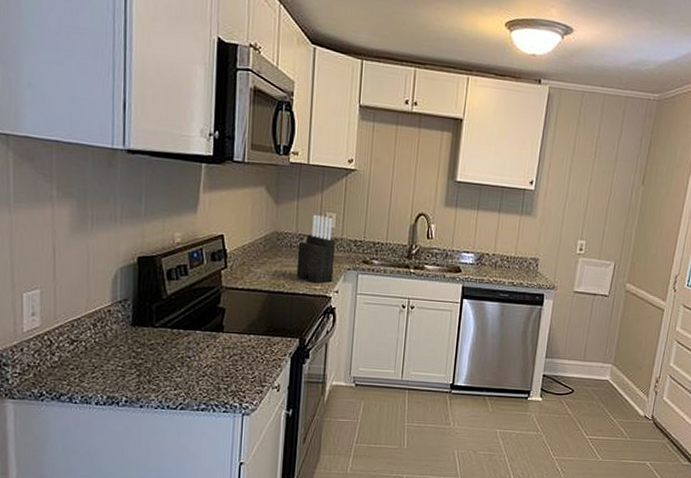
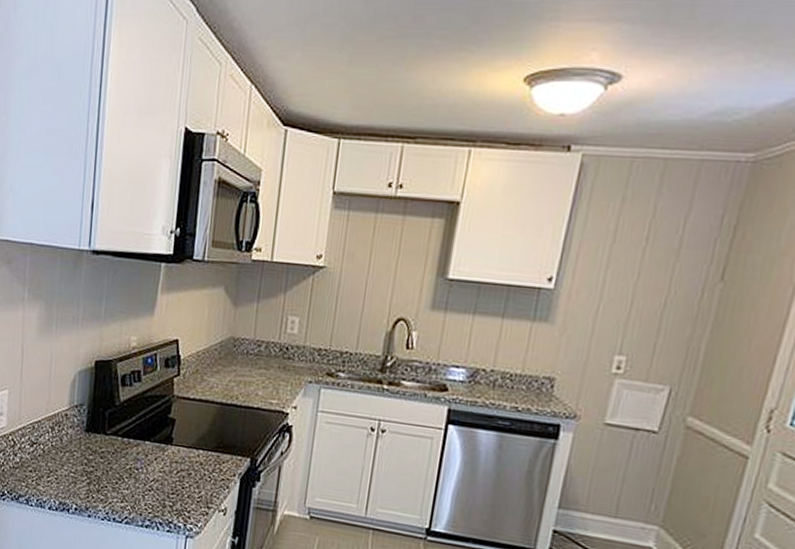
knife block: present [296,214,336,283] -> none [251,318,297,397]

